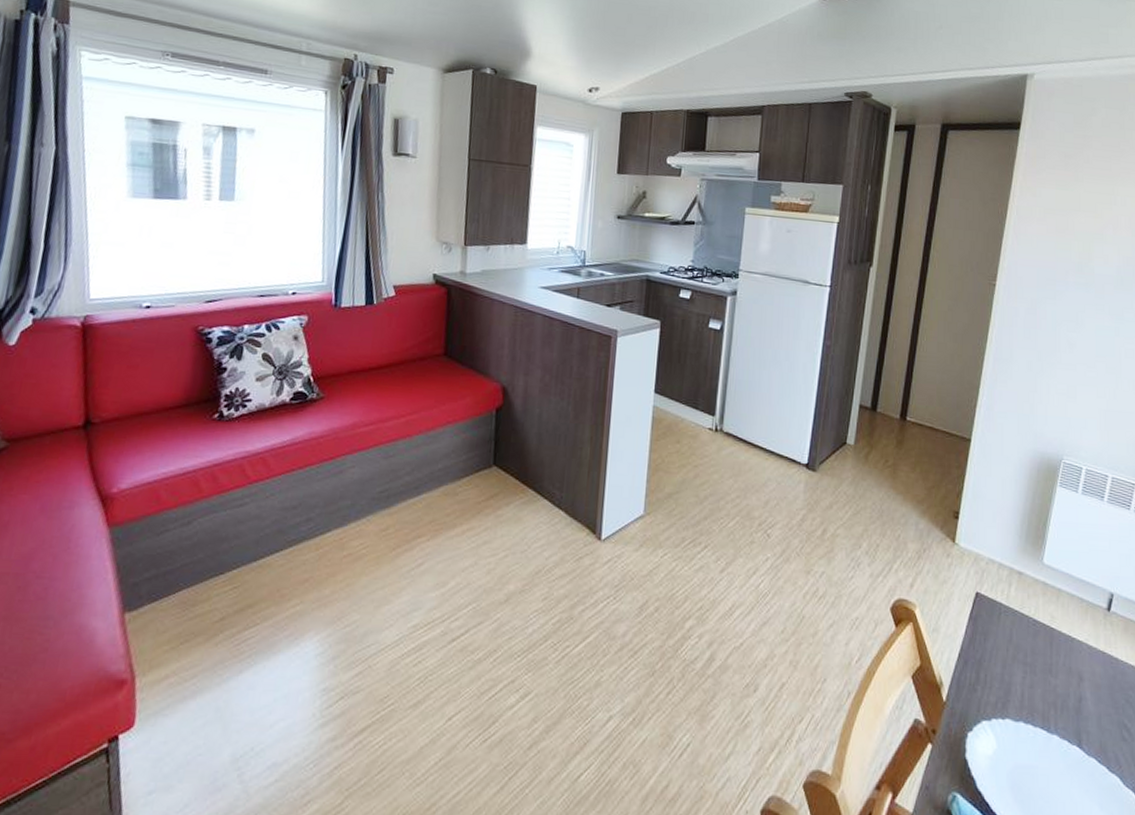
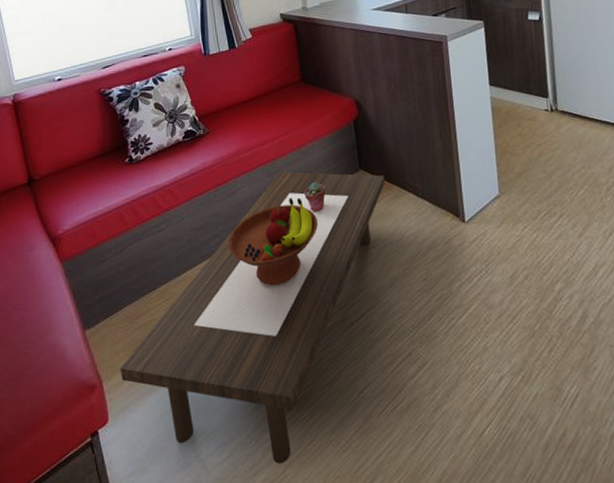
coffee table: none [160,455,520,794] -> present [120,171,385,464]
fruit bowl: none [322,487,434,586] -> present [228,198,318,286]
potted succulent: none [424,472,450,508] -> present [304,182,326,212]

